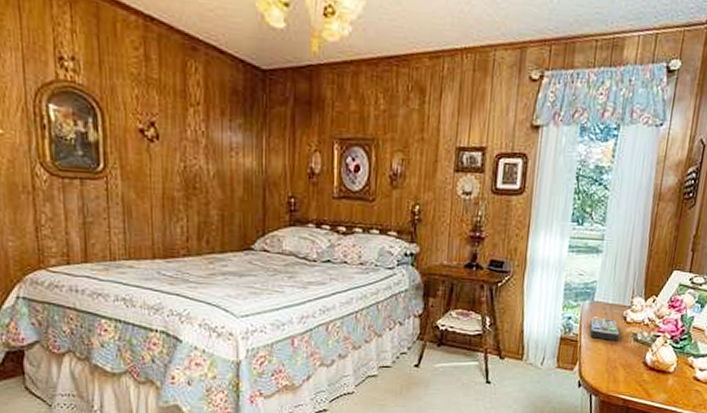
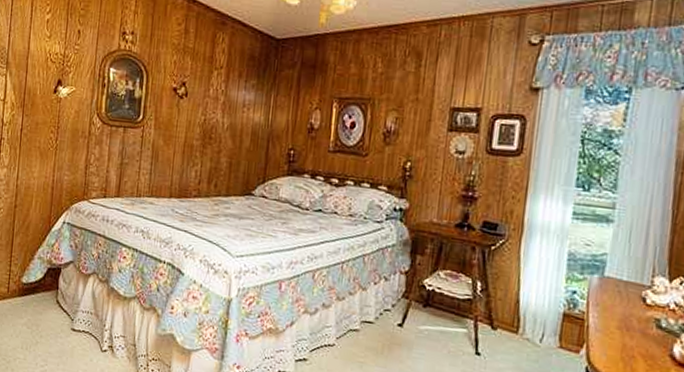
remote control: present [589,316,620,342] -> none [599,293,638,326]

